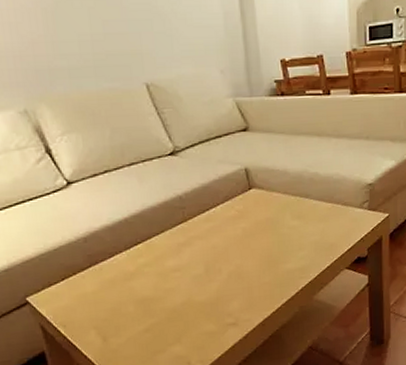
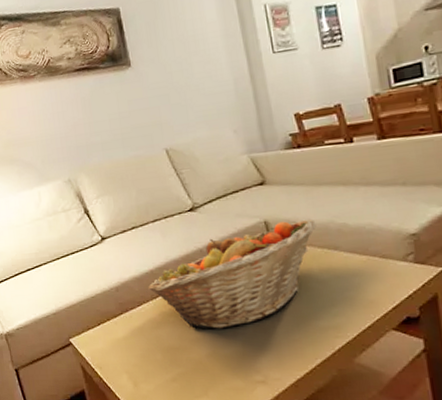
fruit basket: none [122,167,292,278] -> present [148,218,316,329]

